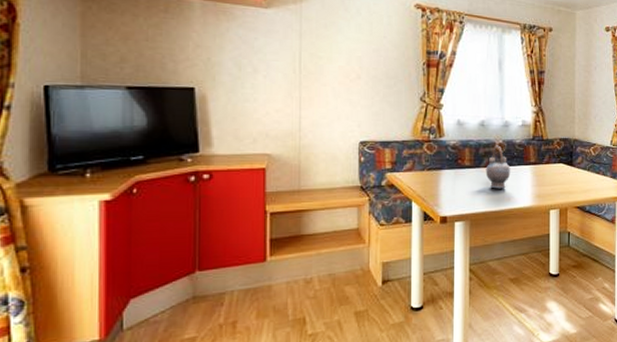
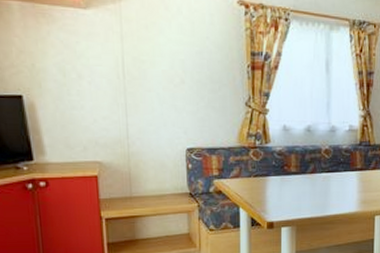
teapot: present [485,145,511,189] -> none [311,151,337,195]

